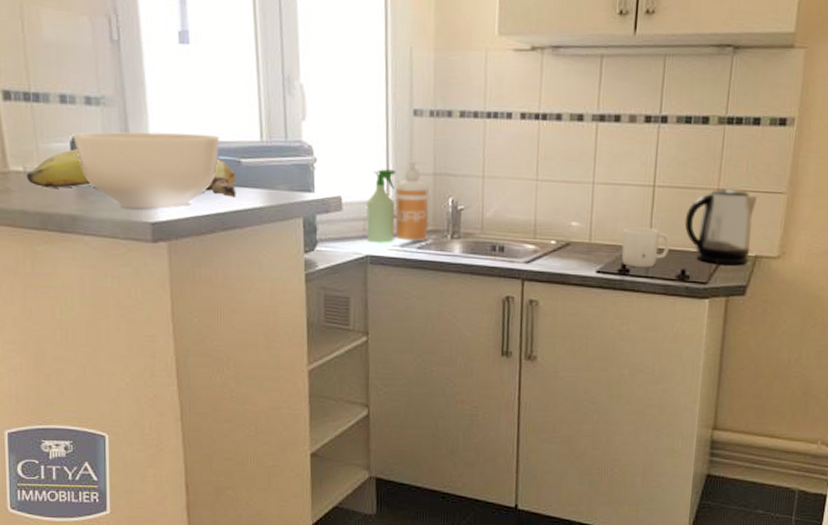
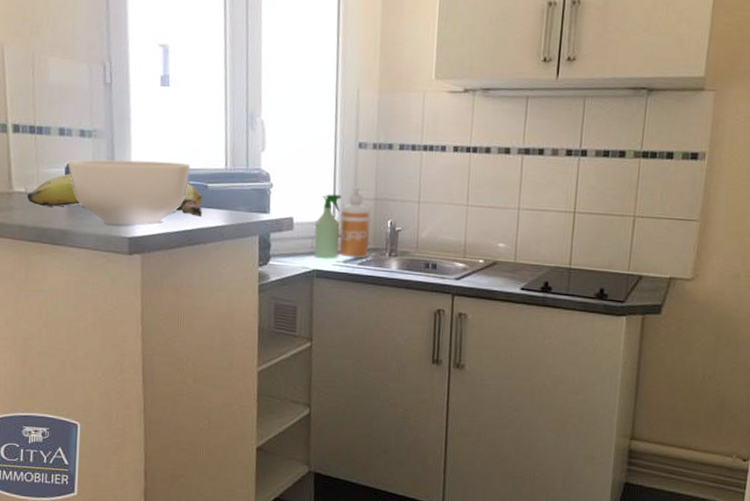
mug: present [621,226,671,268] -> none [544,248,590,287]
kettle: present [684,188,757,266] -> none [603,215,671,286]

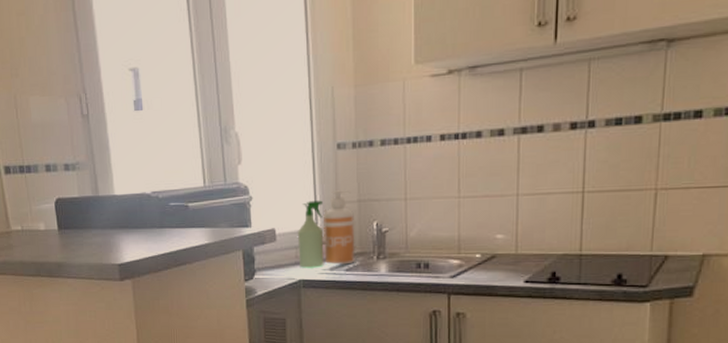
banana: present [26,174,203,218] -> none [23,205,186,241]
bowl: present [67,159,190,226] -> none [56,185,170,254]

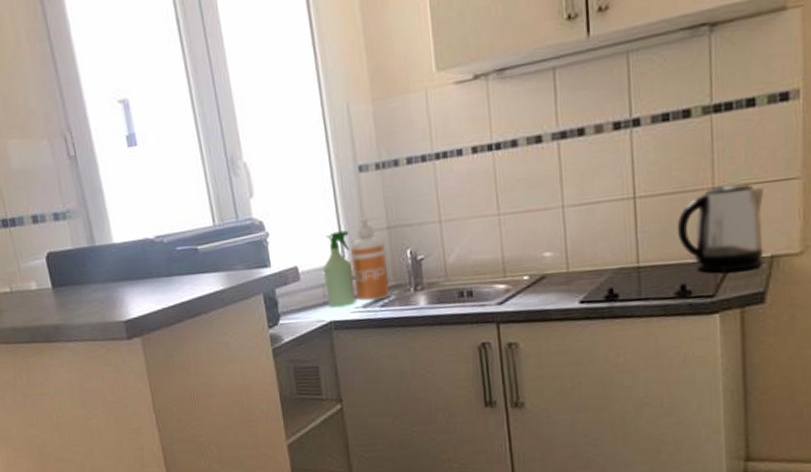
kettle: none [619,186,702,267] -> present [676,183,764,273]

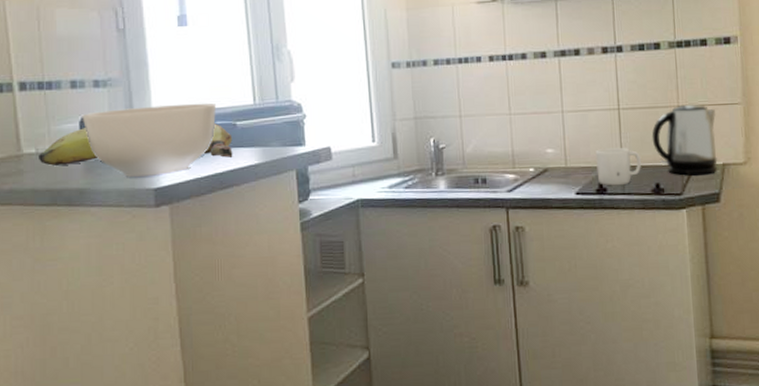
banana: none [12,249,198,304] -> present [37,123,233,166]
bowl: none [47,227,177,311] -> present [82,102,216,178]
spray bottle: present [322,230,356,308] -> none [353,118,383,187]
soap dispenser: present [350,216,391,302] -> none [380,107,414,183]
mug: none [604,244,664,292] -> present [595,147,642,186]

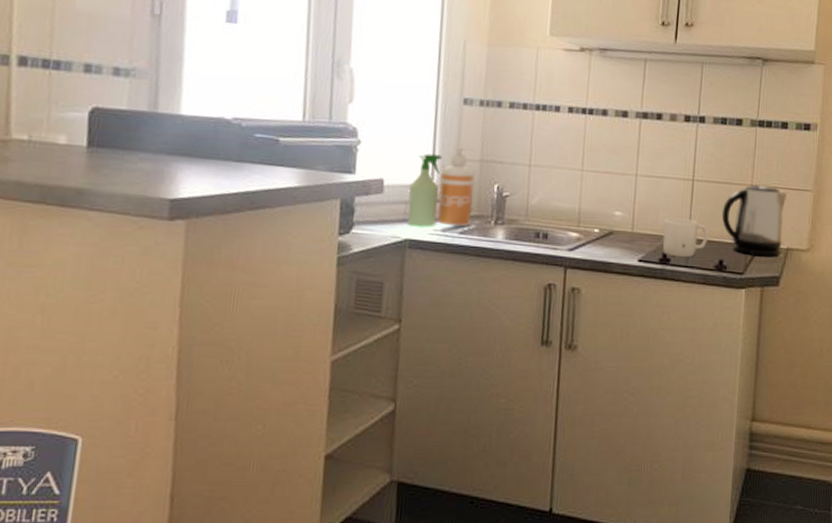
banana: present [37,123,233,166] -> none [29,119,273,177]
bowl: present [82,102,216,178] -> none [92,103,258,186]
spray bottle: none [353,118,383,187] -> present [407,153,443,228]
soap dispenser: none [380,107,414,183] -> present [437,146,475,227]

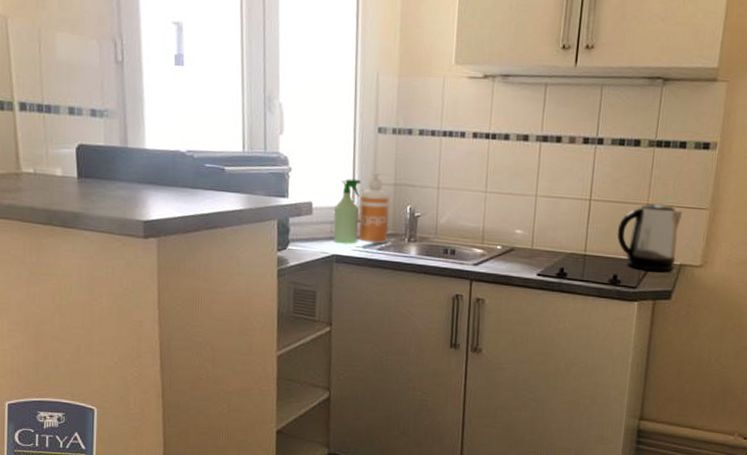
mug: present [662,218,709,258] -> none [559,235,604,273]

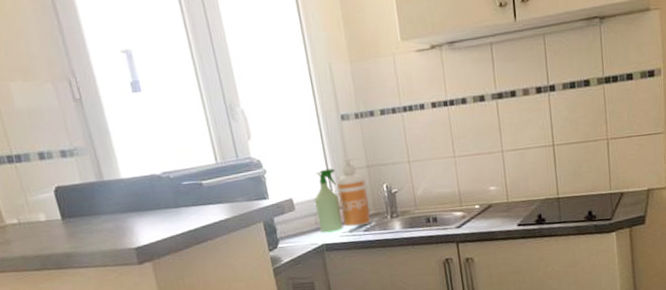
kettle: present [617,203,682,273] -> none [583,136,643,202]

